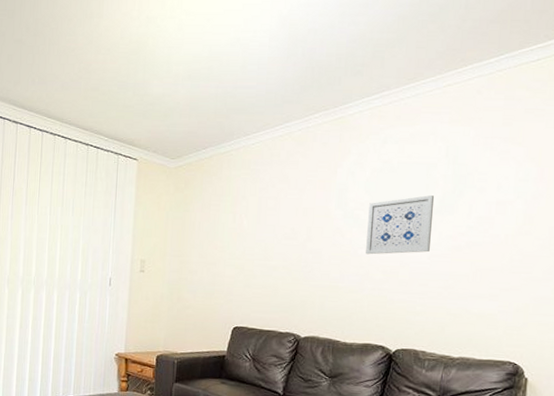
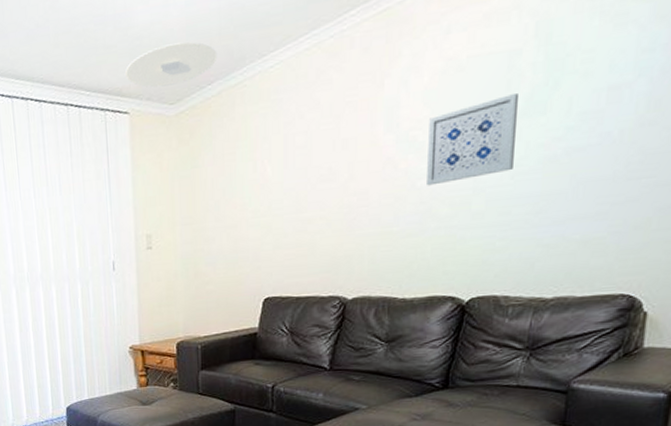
ceiling light: none [138,113,212,144] -> present [125,42,218,88]

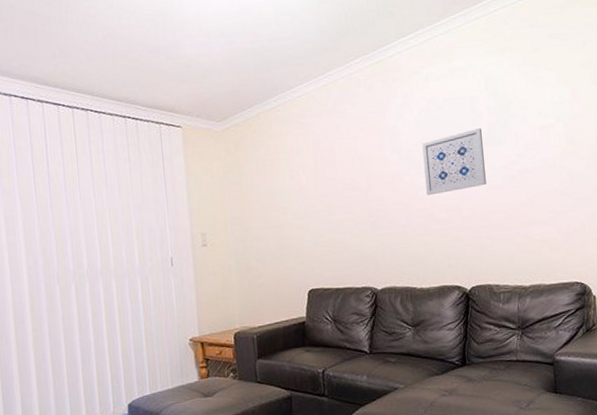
ceiling light: present [125,42,218,88] -> none [177,72,255,107]

